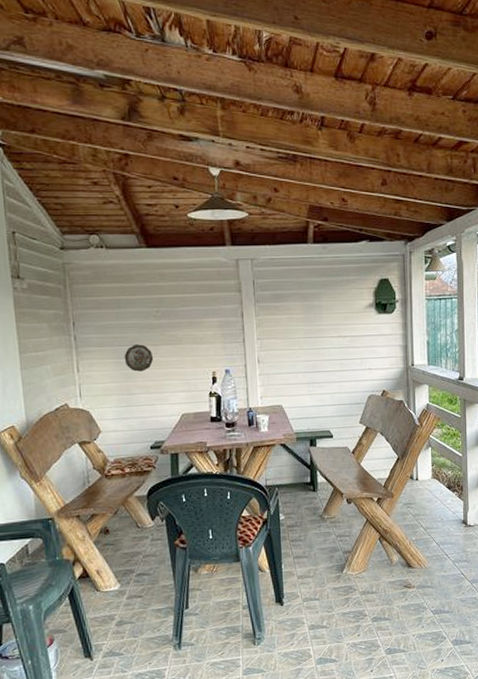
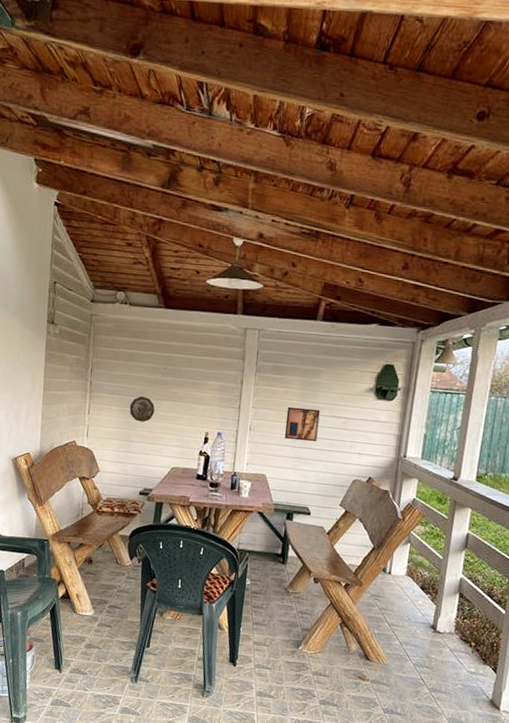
wall art: none [293,331,327,366] -> present [284,406,320,442]

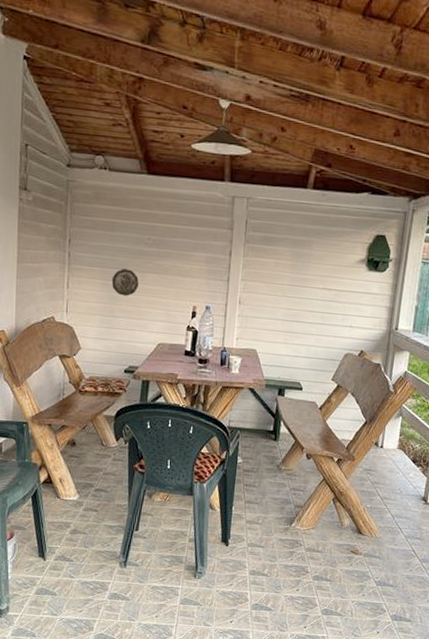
wall art: present [284,406,320,442] -> none [274,279,312,316]

